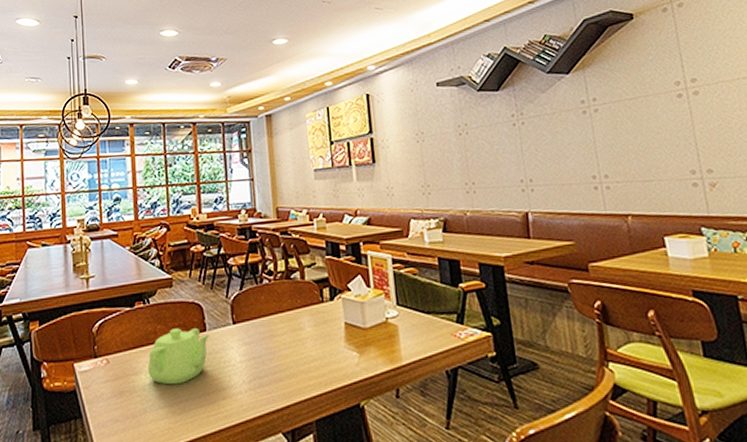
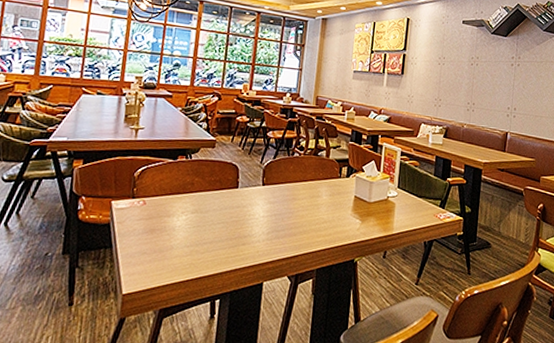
teapot: present [147,328,211,385] -> none [180,182,242,229]

